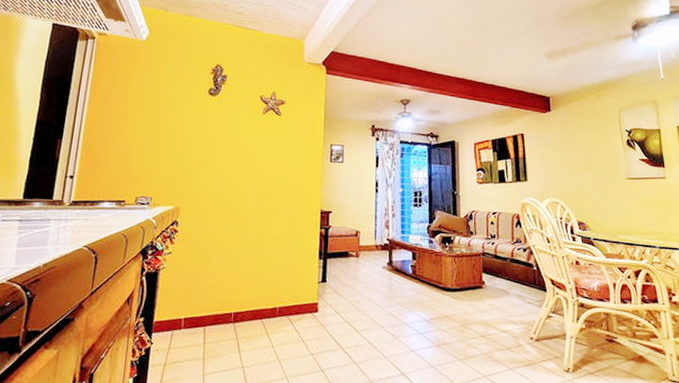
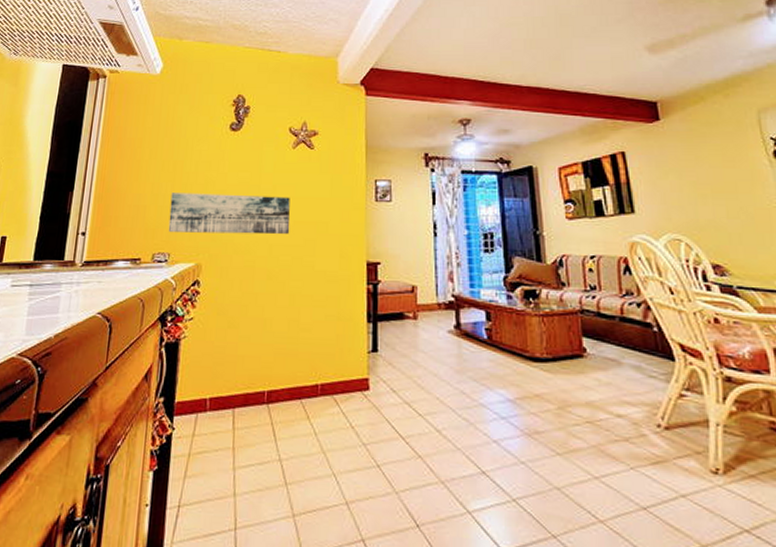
wall art: none [150,145,259,186] -> present [168,193,291,235]

